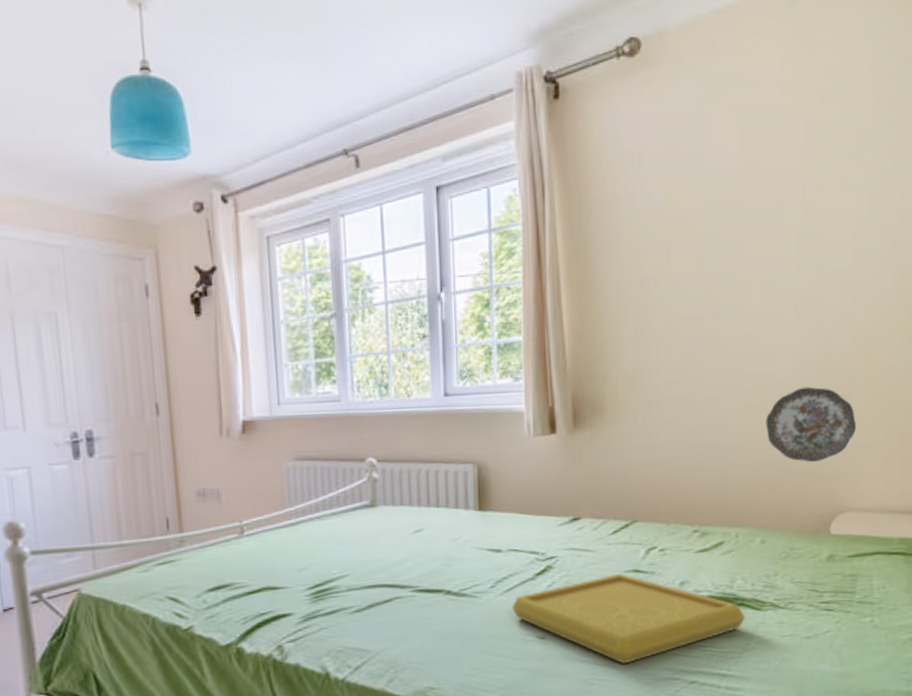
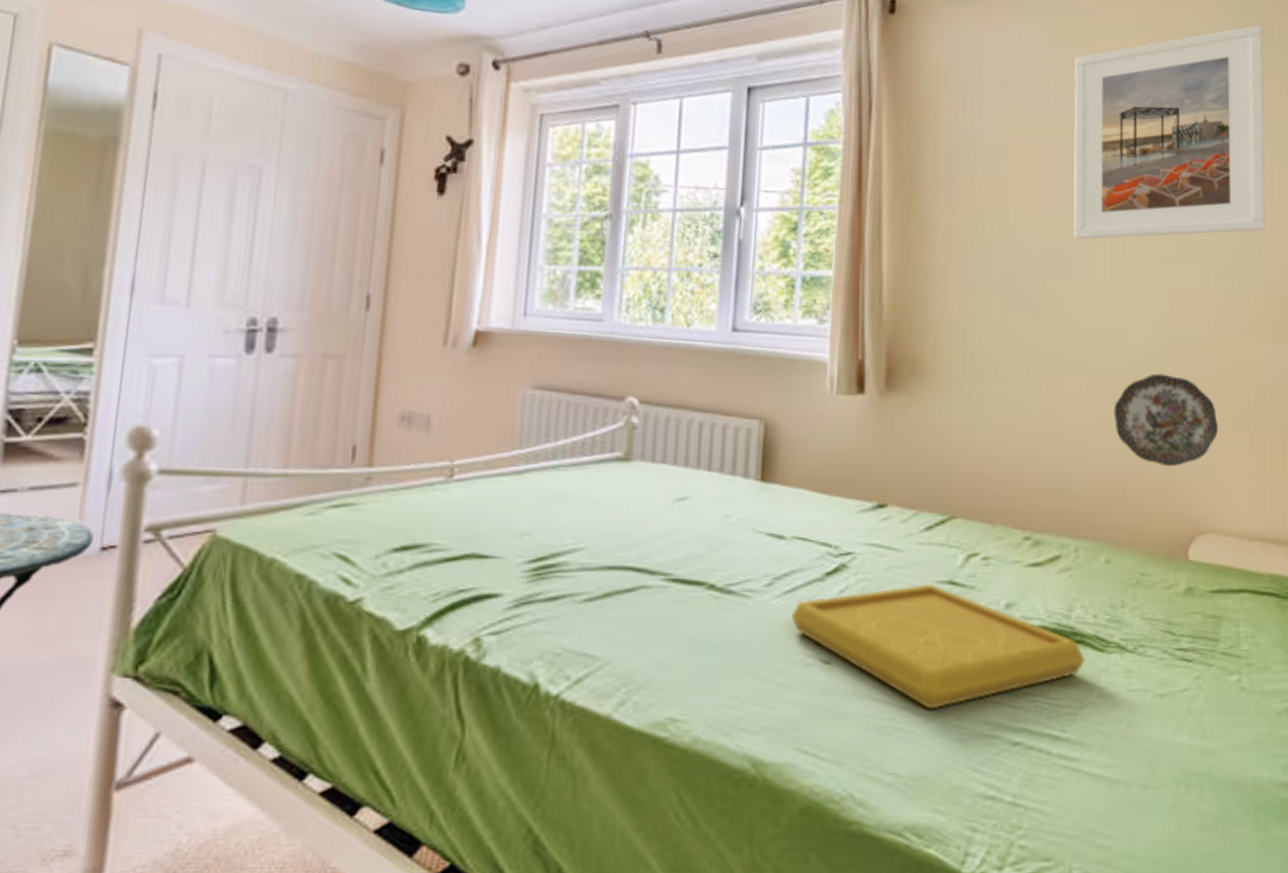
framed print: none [725,55,903,281] -> present [1073,24,1265,240]

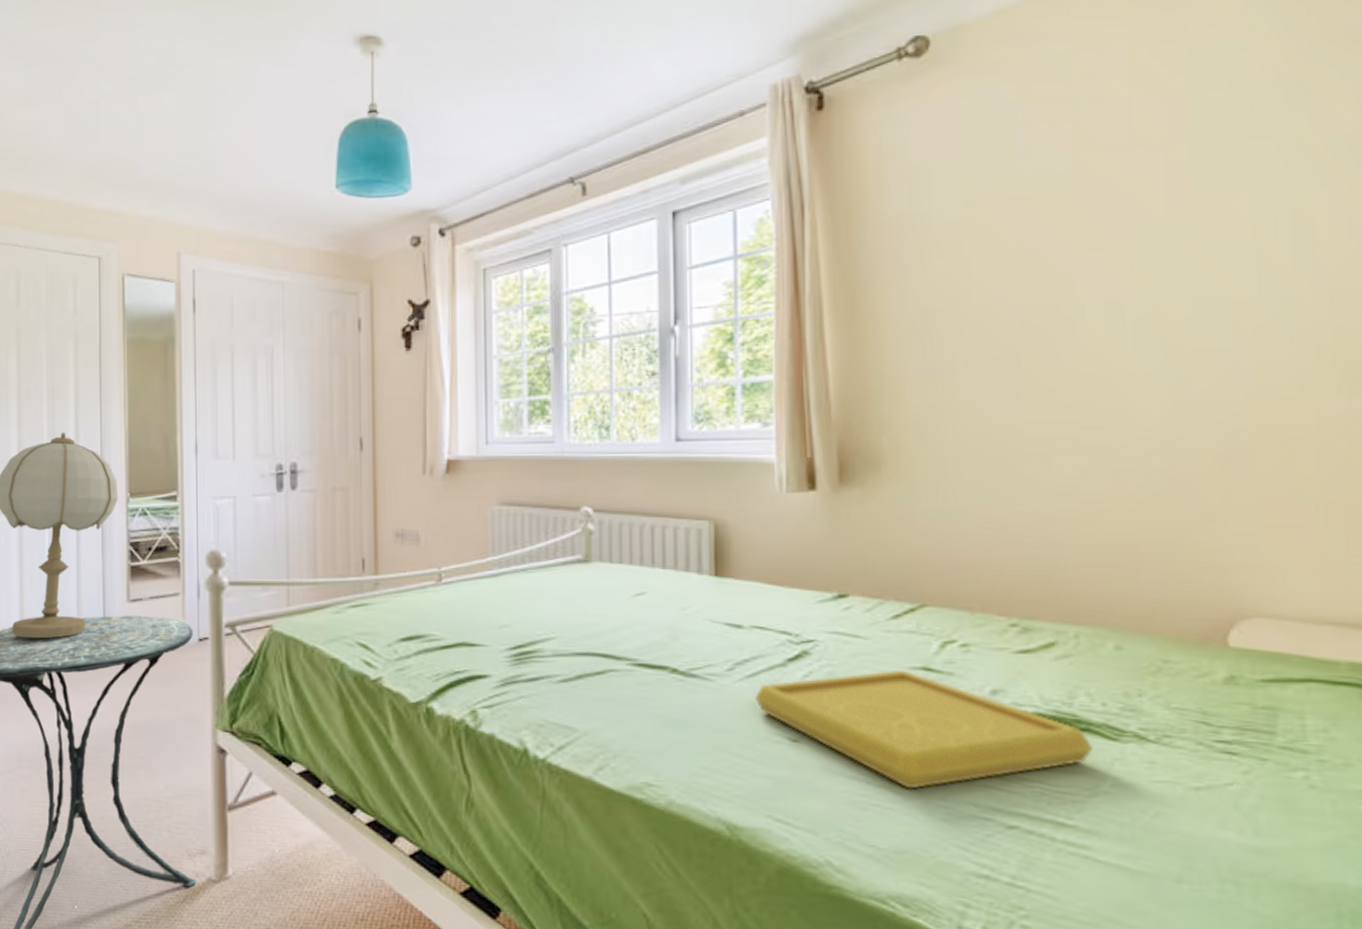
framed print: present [1073,24,1265,240] -> none [1047,23,1329,311]
decorative plate: present [1113,373,1219,467] -> none [1117,446,1267,547]

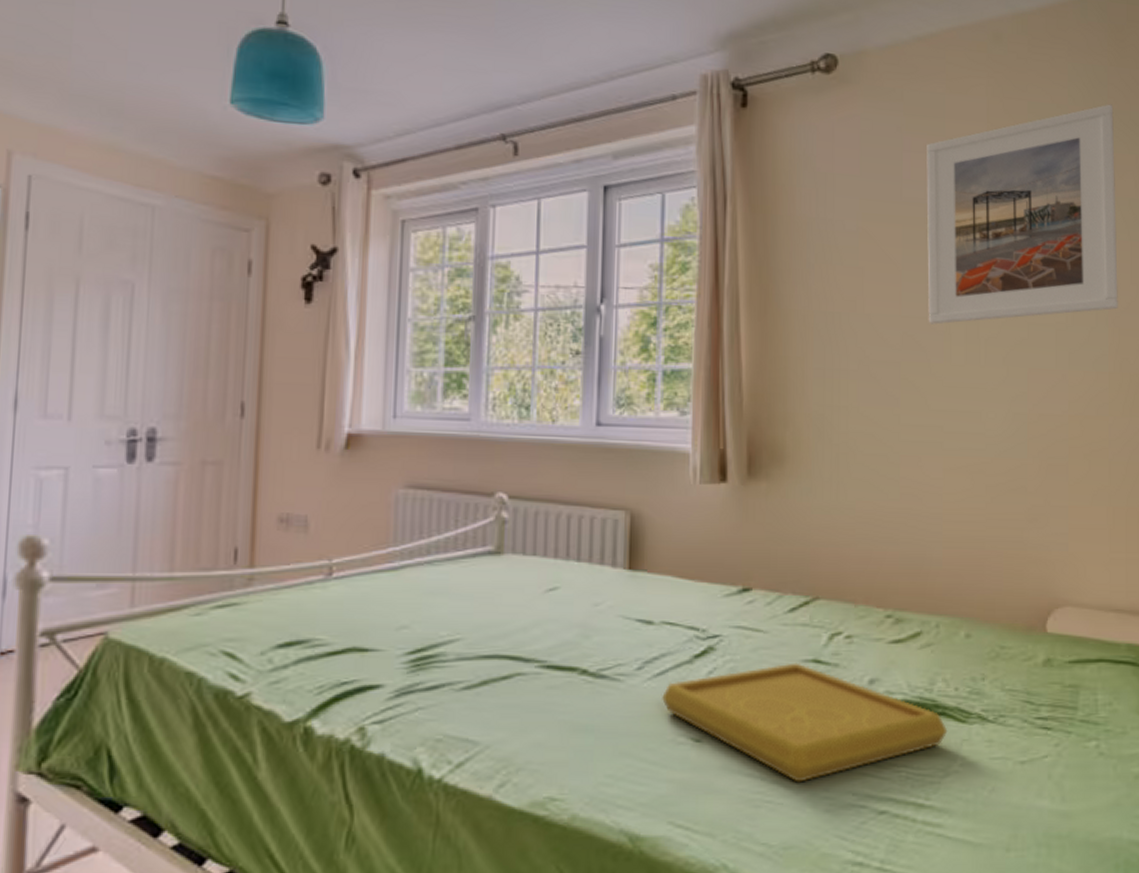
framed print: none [1047,23,1329,311] -> present [926,104,1118,325]

